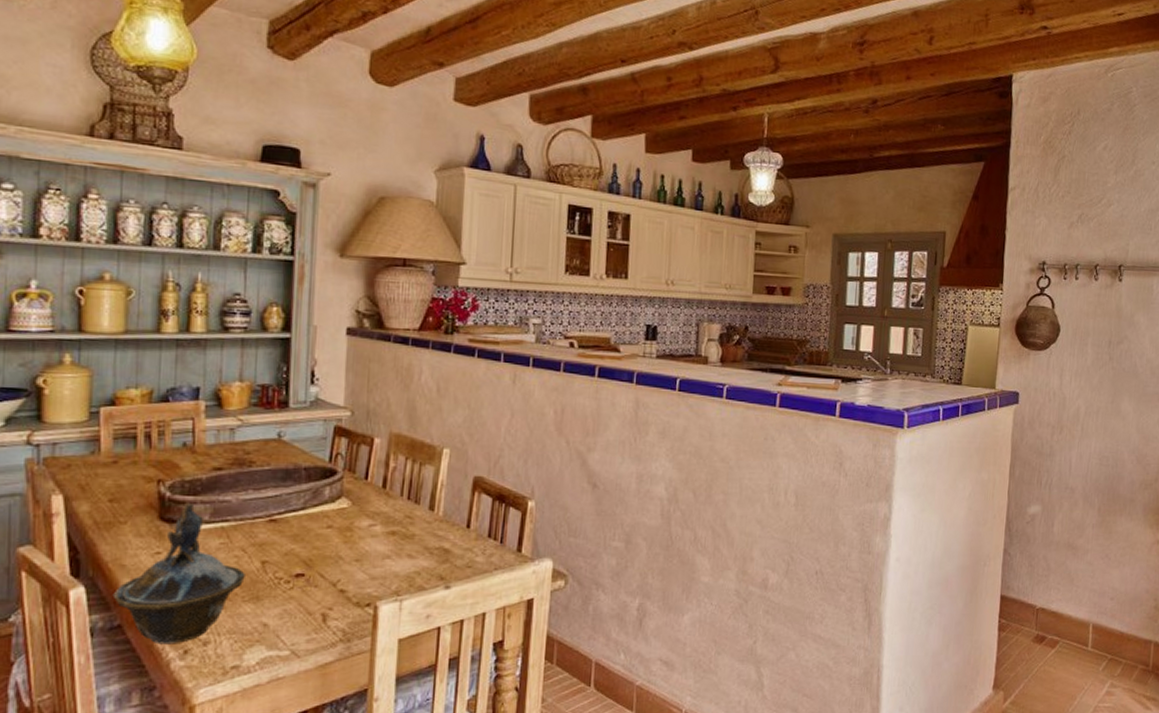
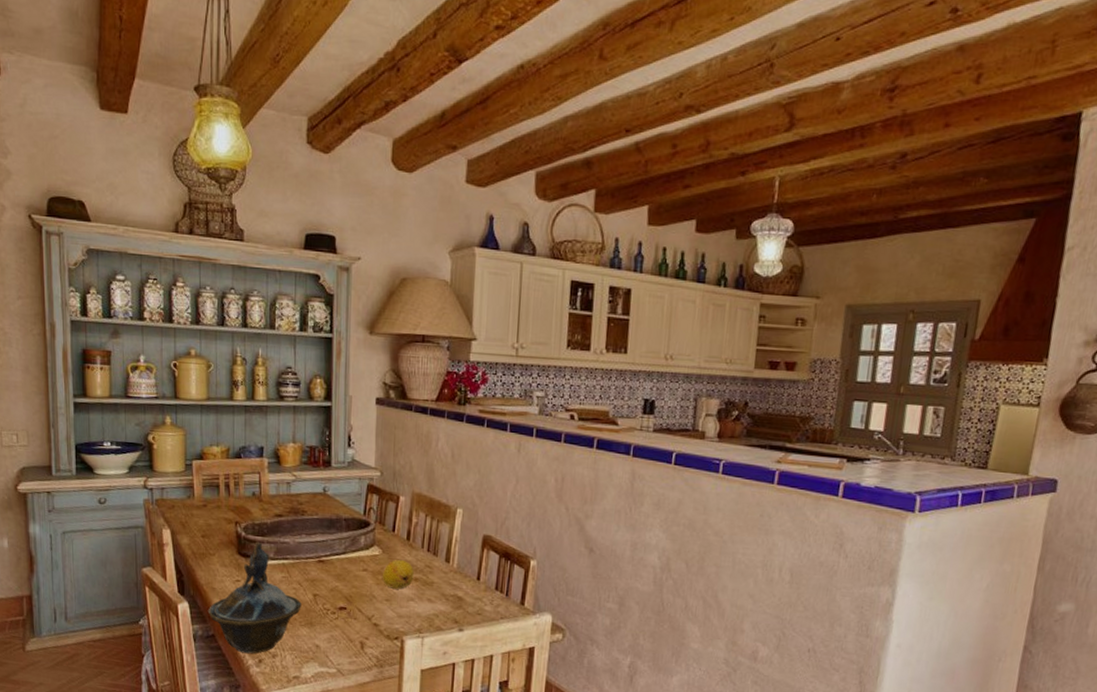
fruit: none [352,512,391,546] -> present [383,560,414,589]

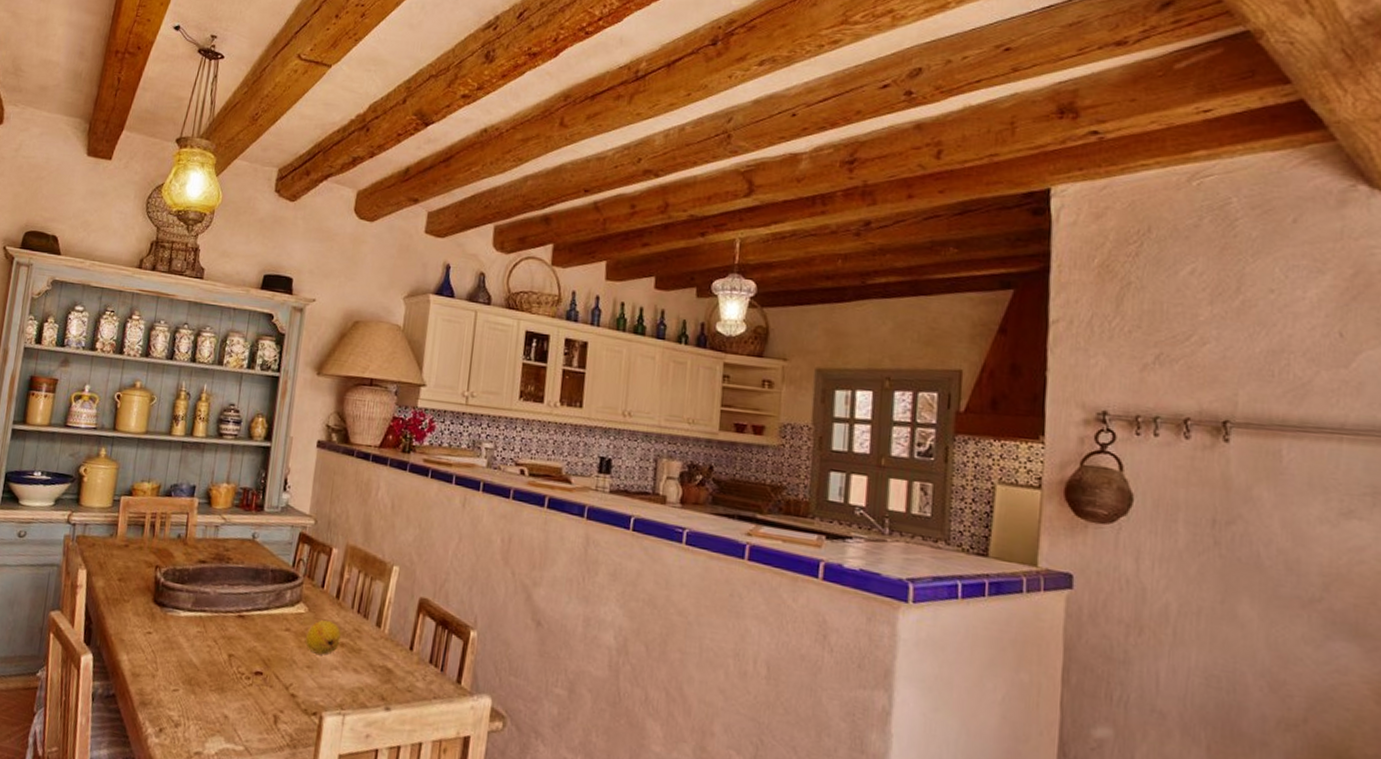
ceramic bowl: present [207,541,302,654] -> none [111,589,215,721]

